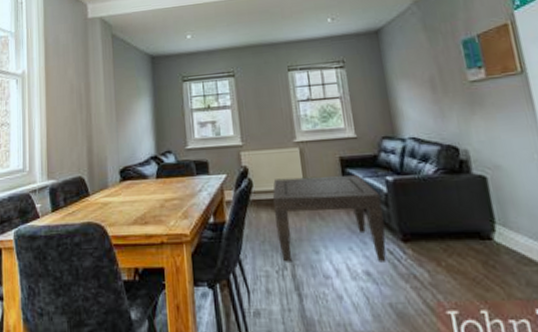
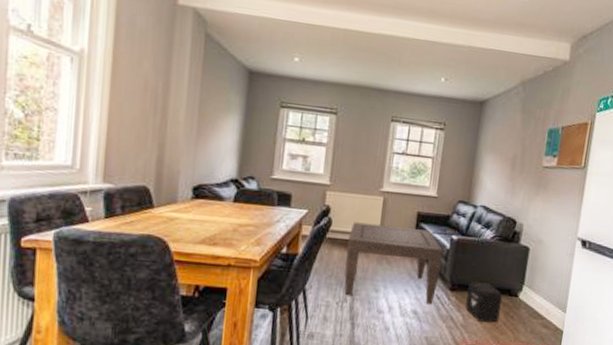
air purifier: none [423,227,477,277] -> present [465,281,502,323]

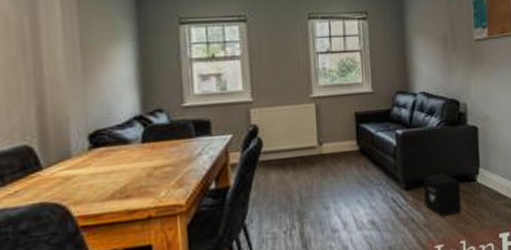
coffee table: present [344,222,443,305] -> none [283,130,391,222]

